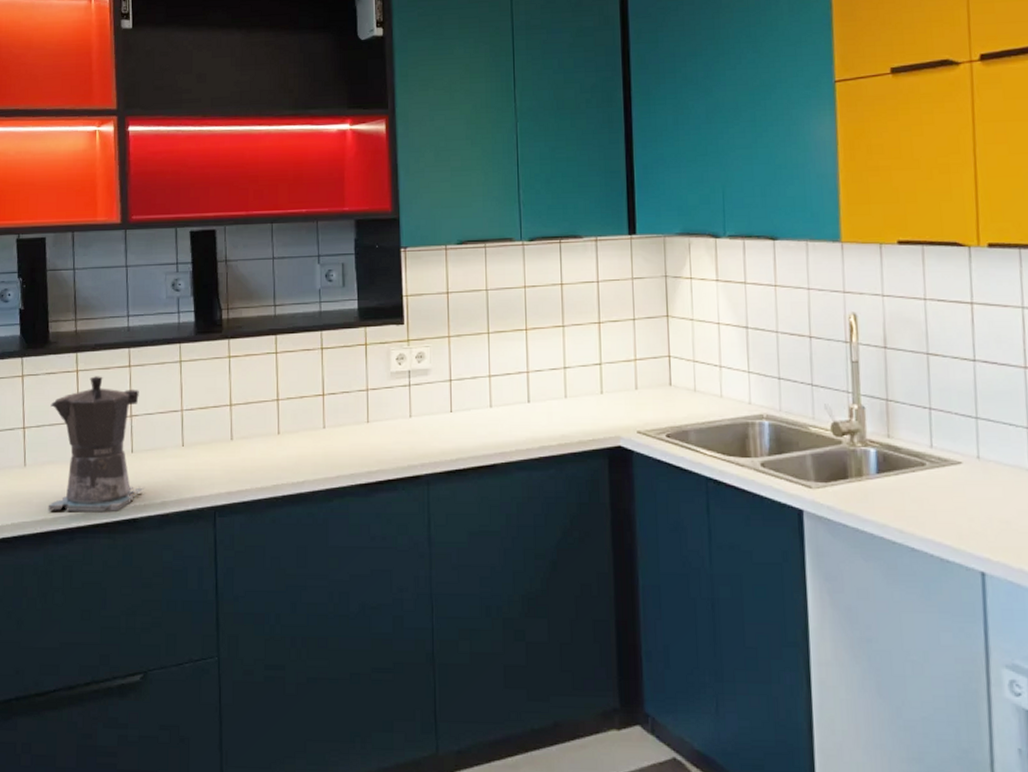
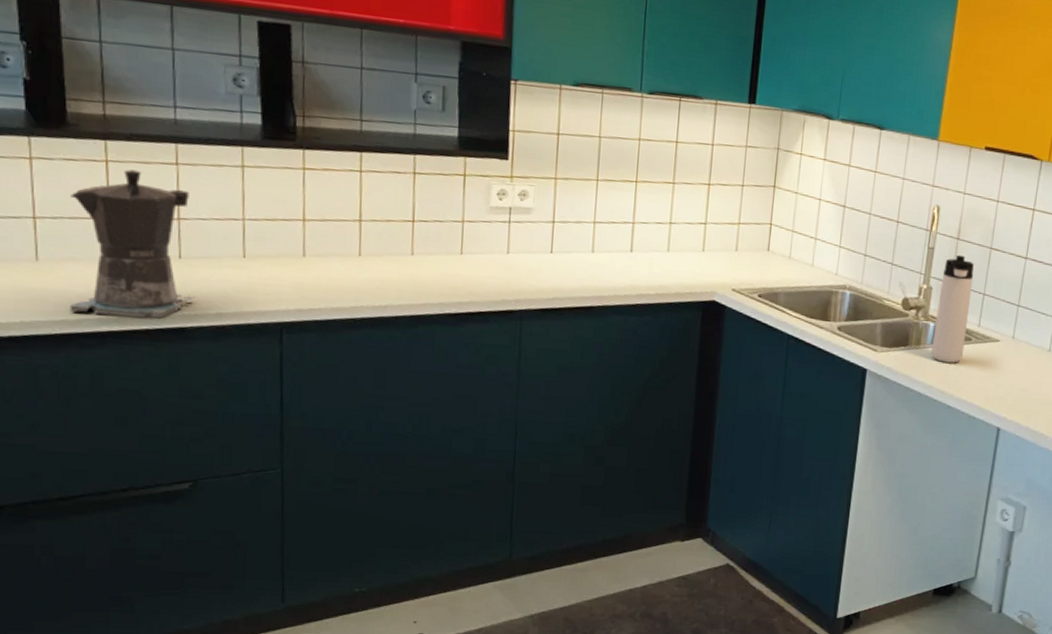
thermos bottle: none [874,365,919,495] -> present [931,254,974,363]

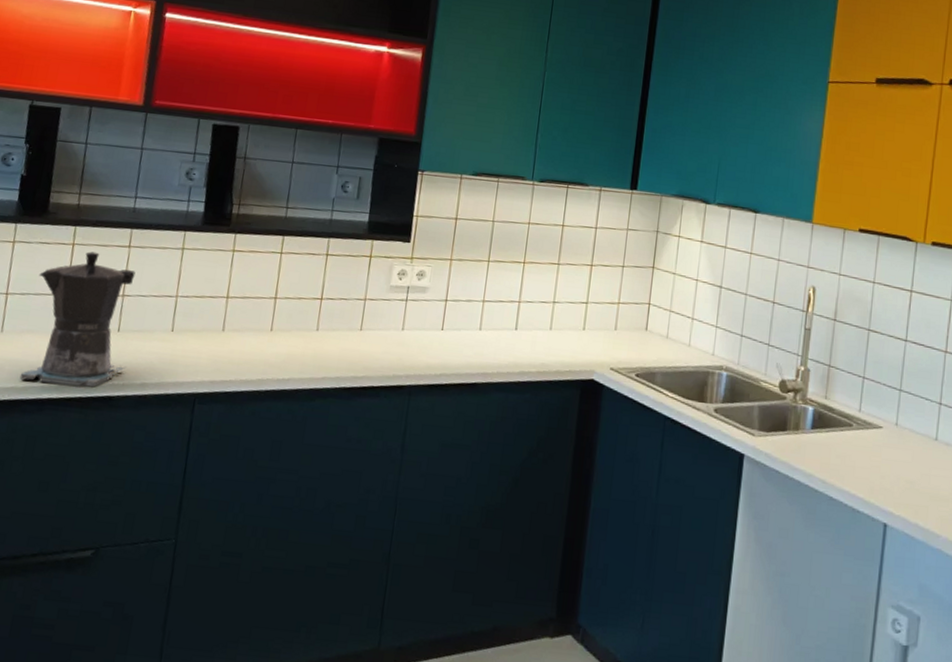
thermos bottle: present [931,254,974,363] -> none [810,336,852,451]

